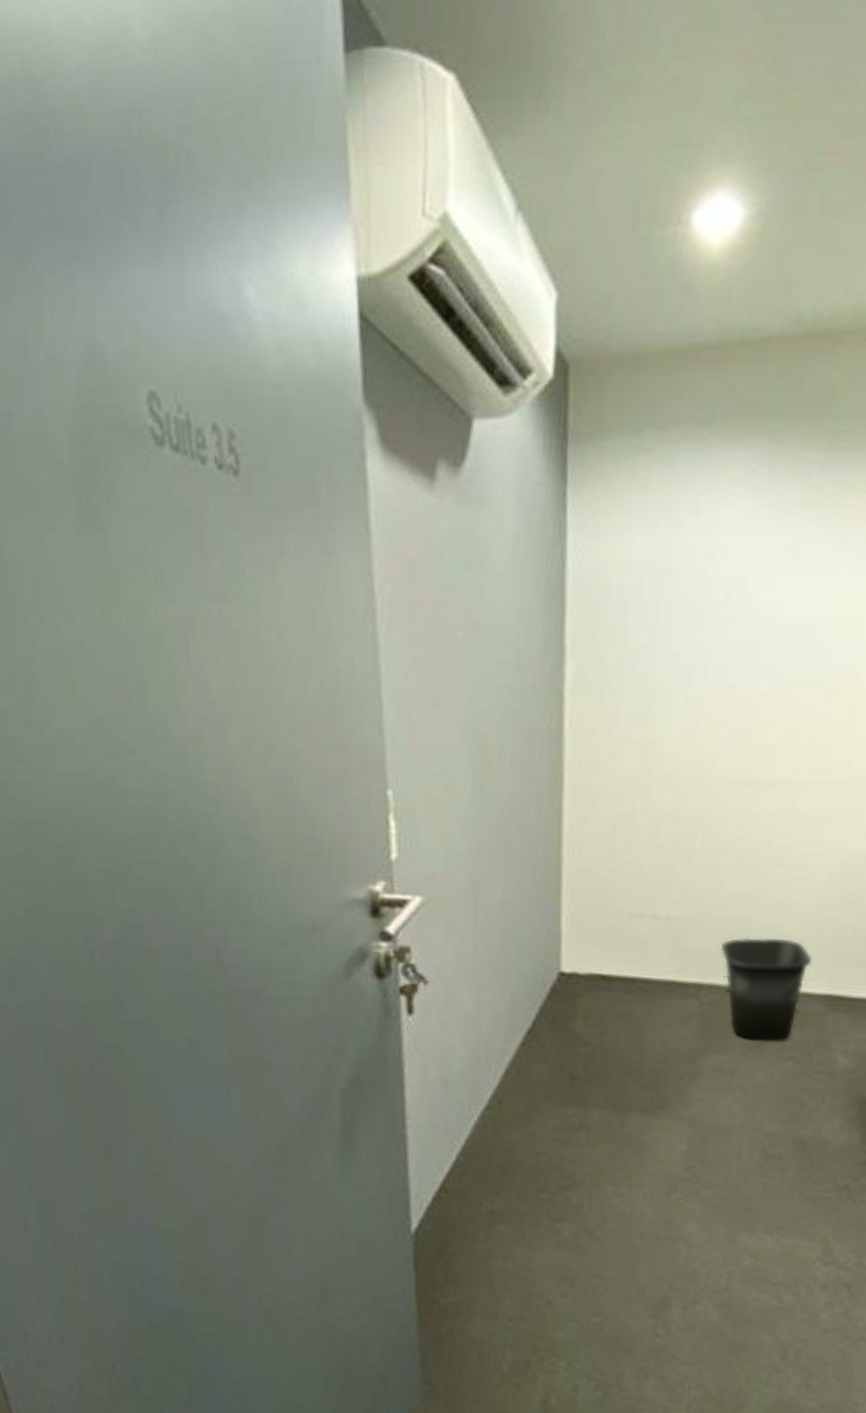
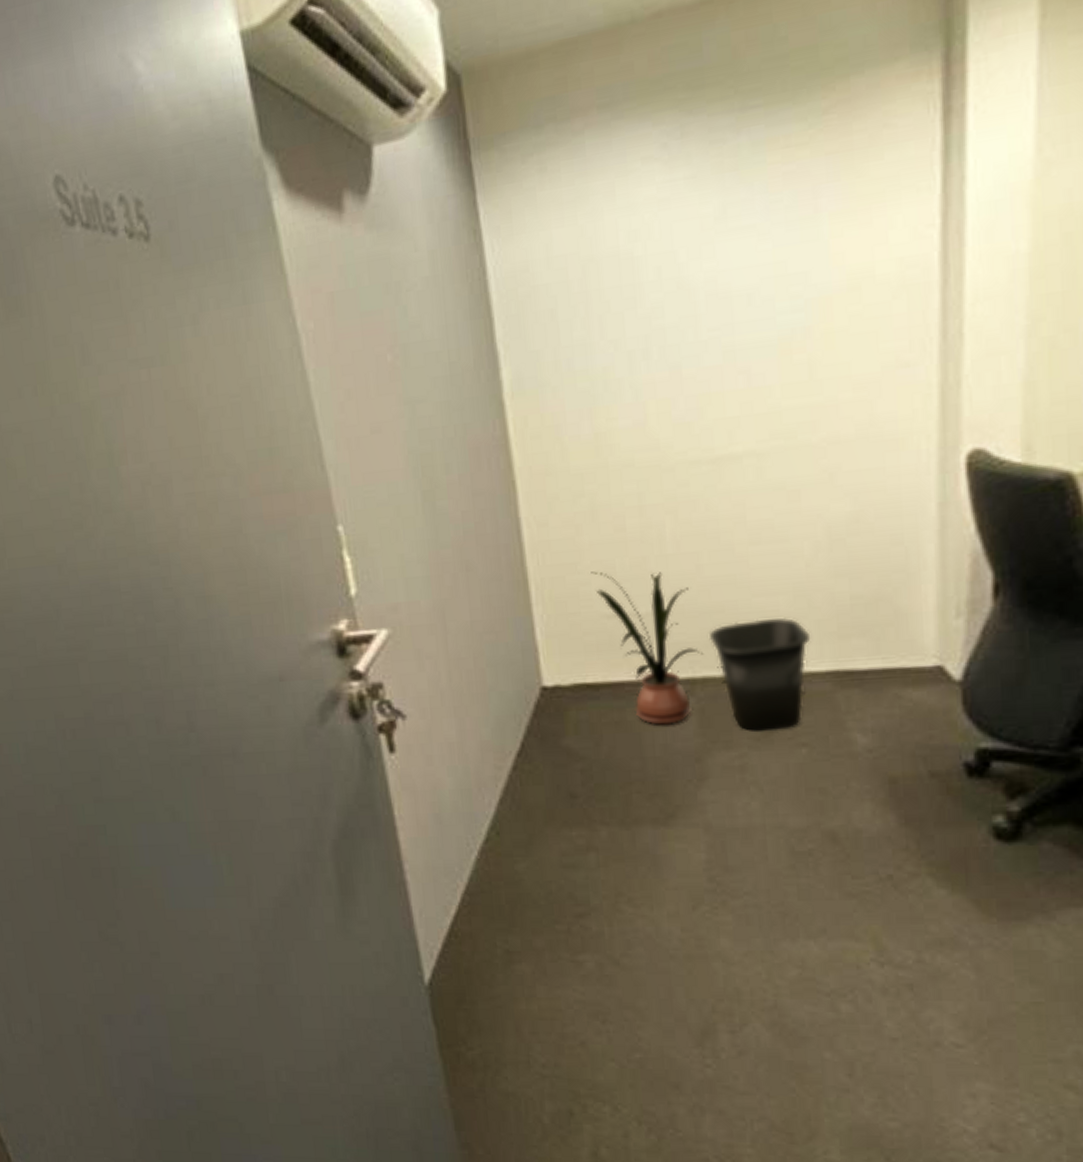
house plant: none [621,870,714,1023] -> present [591,571,704,725]

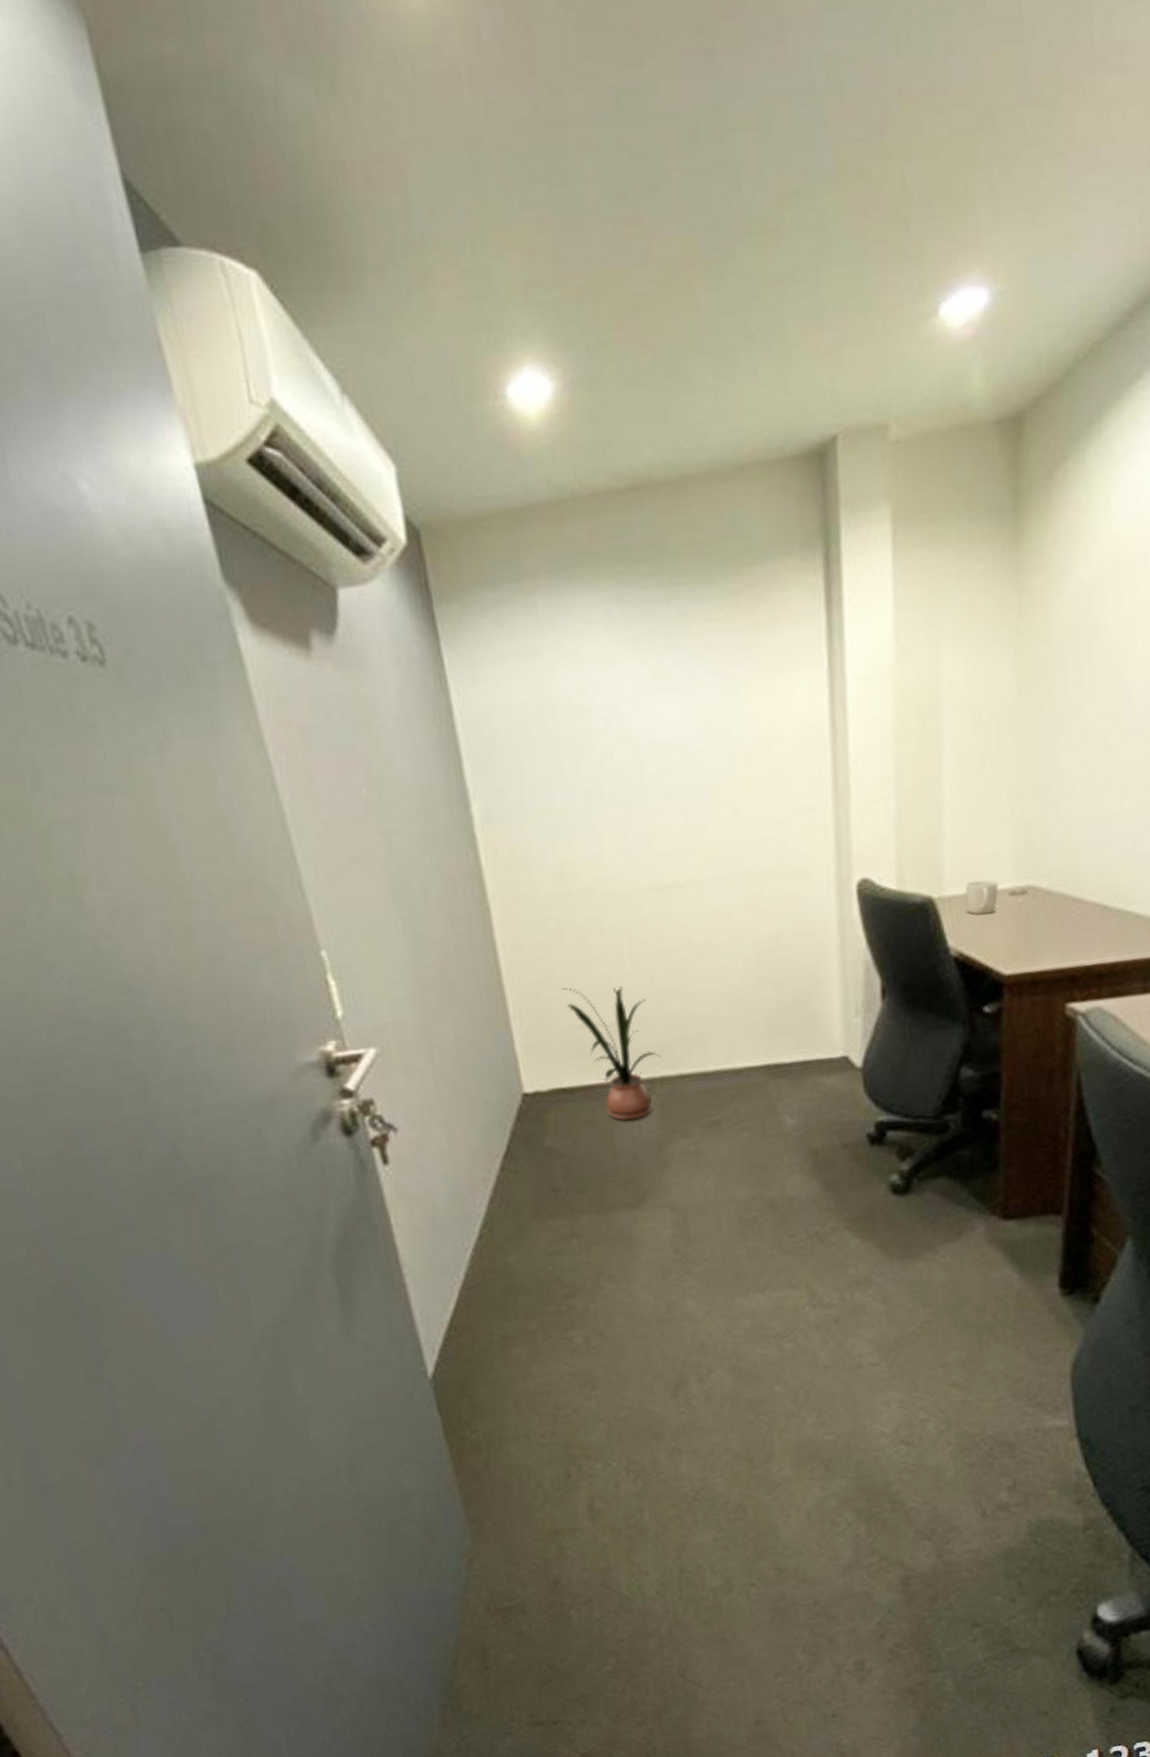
waste bin: present [708,617,811,731] -> none [664,1021,747,1121]

